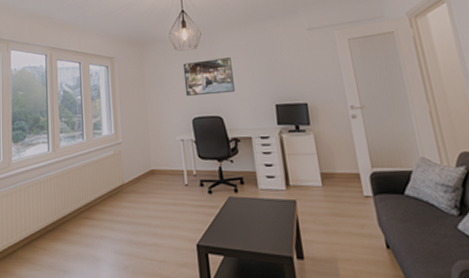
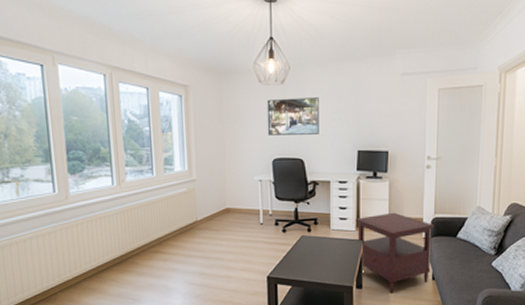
side table: none [283,167,383,266] -> present [355,212,435,293]

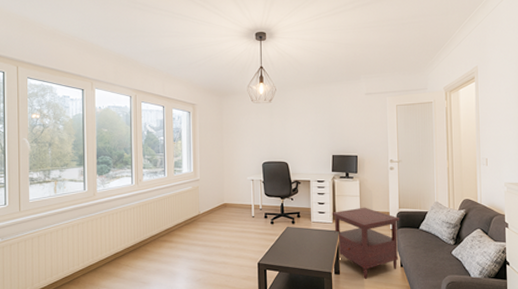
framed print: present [267,97,319,135] -> none [258,113,300,143]

